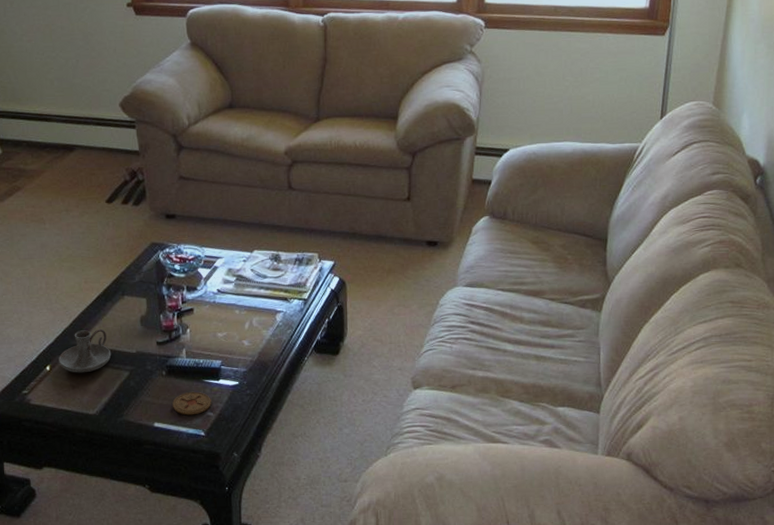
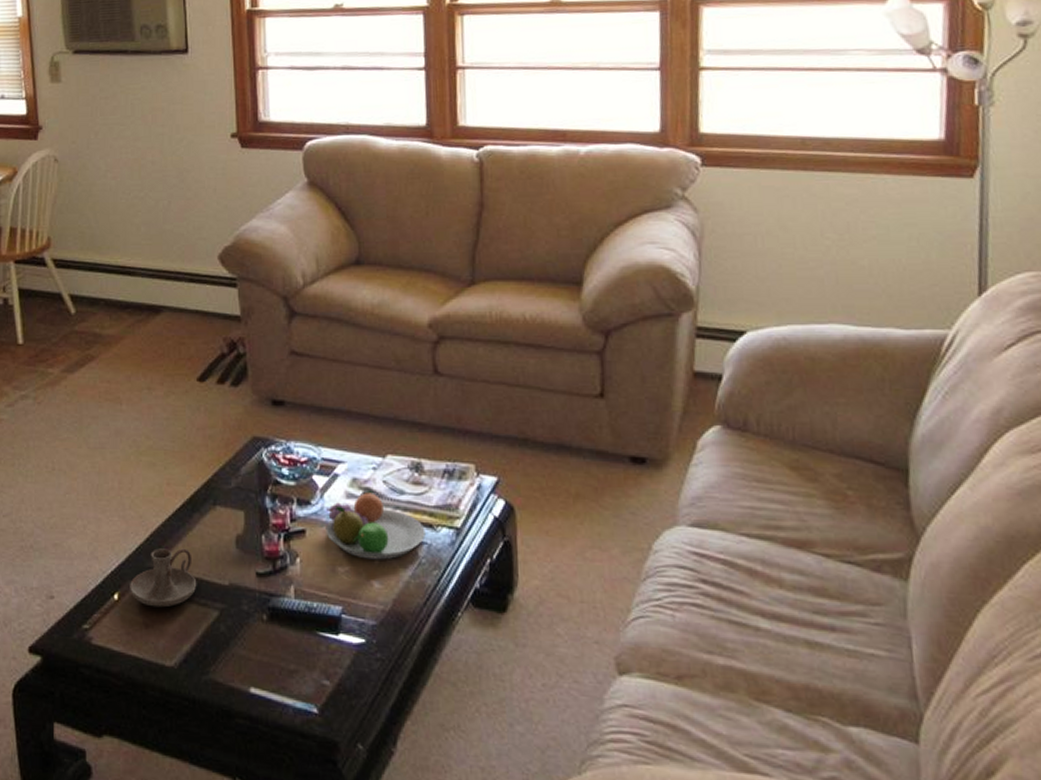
coaster: present [173,391,211,415] -> none [275,647,328,682]
fruit bowl: none [208,277,282,326] -> present [325,491,426,560]

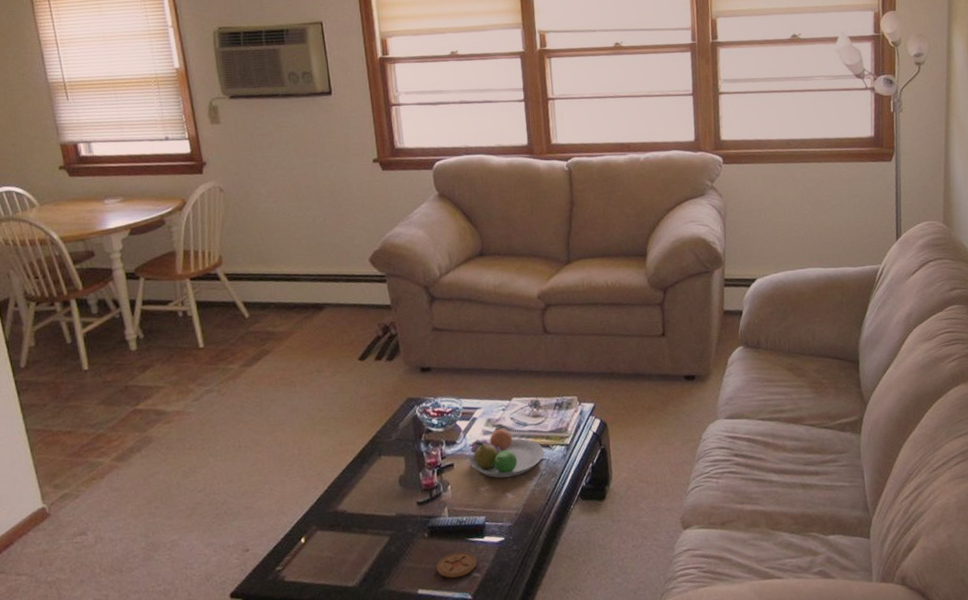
candle holder: present [130,548,197,608] -> none [314,493,370,543]
coaster: none [275,647,328,682] -> present [436,551,477,579]

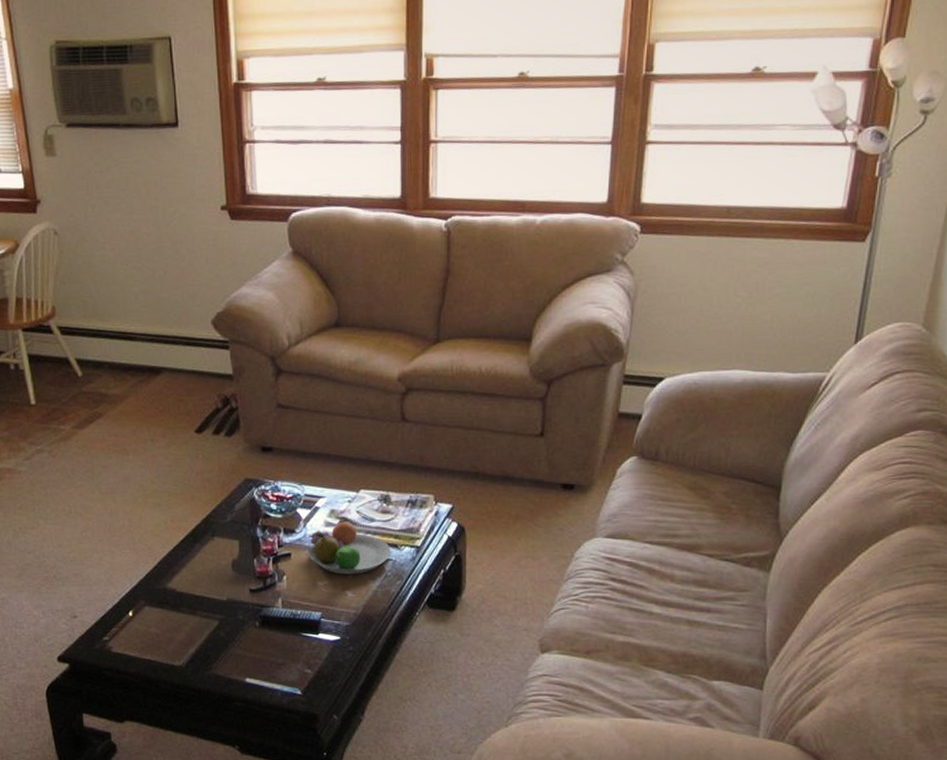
coaster: present [436,551,477,579] -> none [266,645,309,672]

